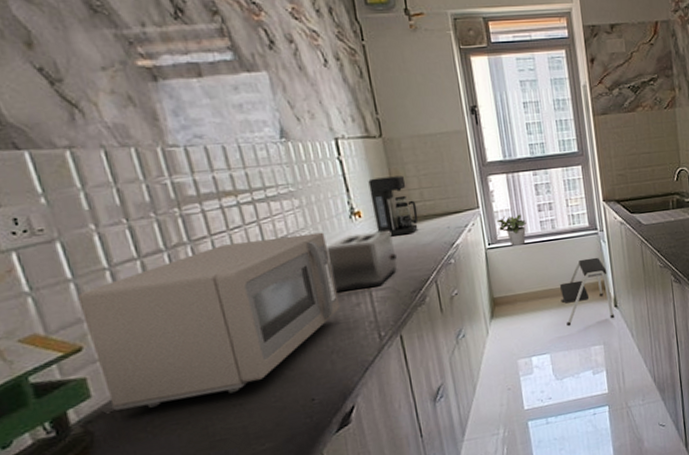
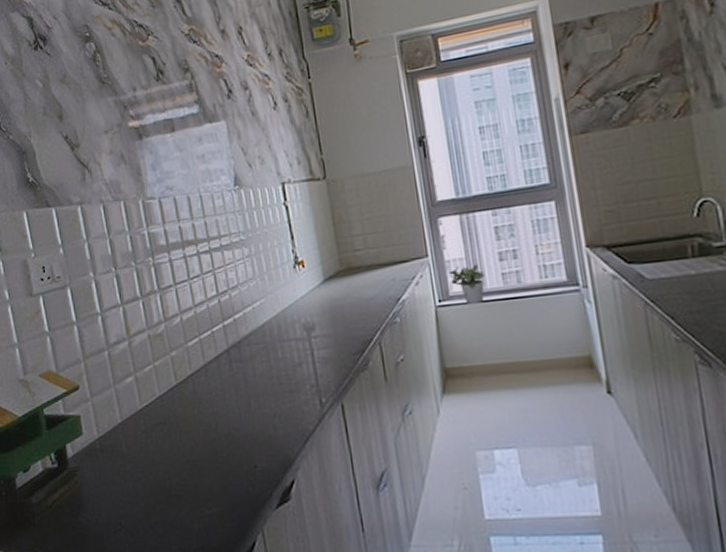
microwave: present [77,232,341,411] -> none [78,282,284,452]
toaster: present [325,230,398,293] -> none [270,281,340,350]
coffee maker: present [368,175,419,237] -> none [312,220,362,289]
step stool: present [559,257,615,327] -> none [528,322,609,415]

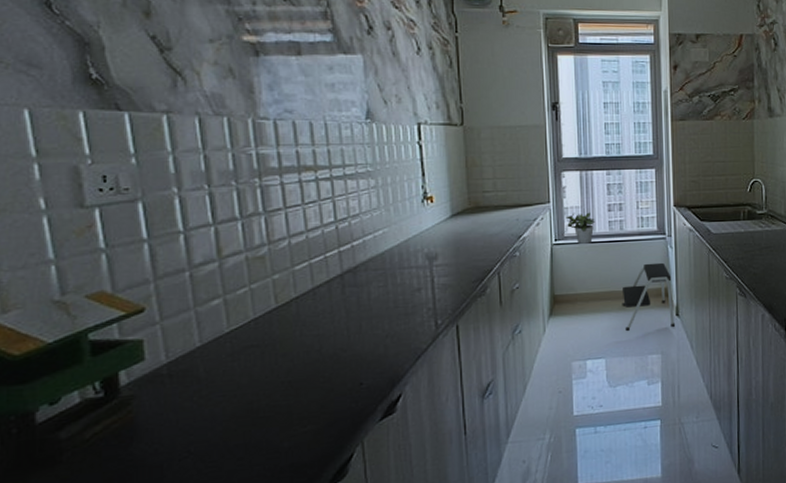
step stool: none [528,322,609,415] -> present [621,262,676,332]

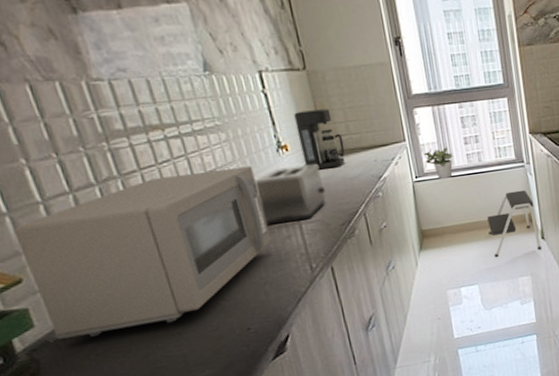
microwave: none [149,214,401,377] -> present [13,165,272,340]
toaster: none [394,217,464,276] -> present [254,163,326,226]
coffee maker: none [444,164,489,224] -> present [294,108,346,170]

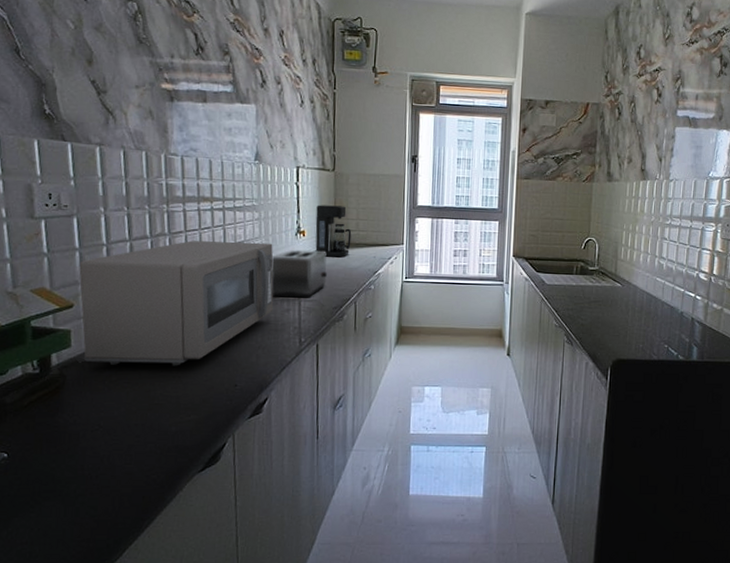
potted plant: present [423,147,453,179] -> none [416,255,442,283]
step stool: present [486,189,542,258] -> none [460,306,506,366]

